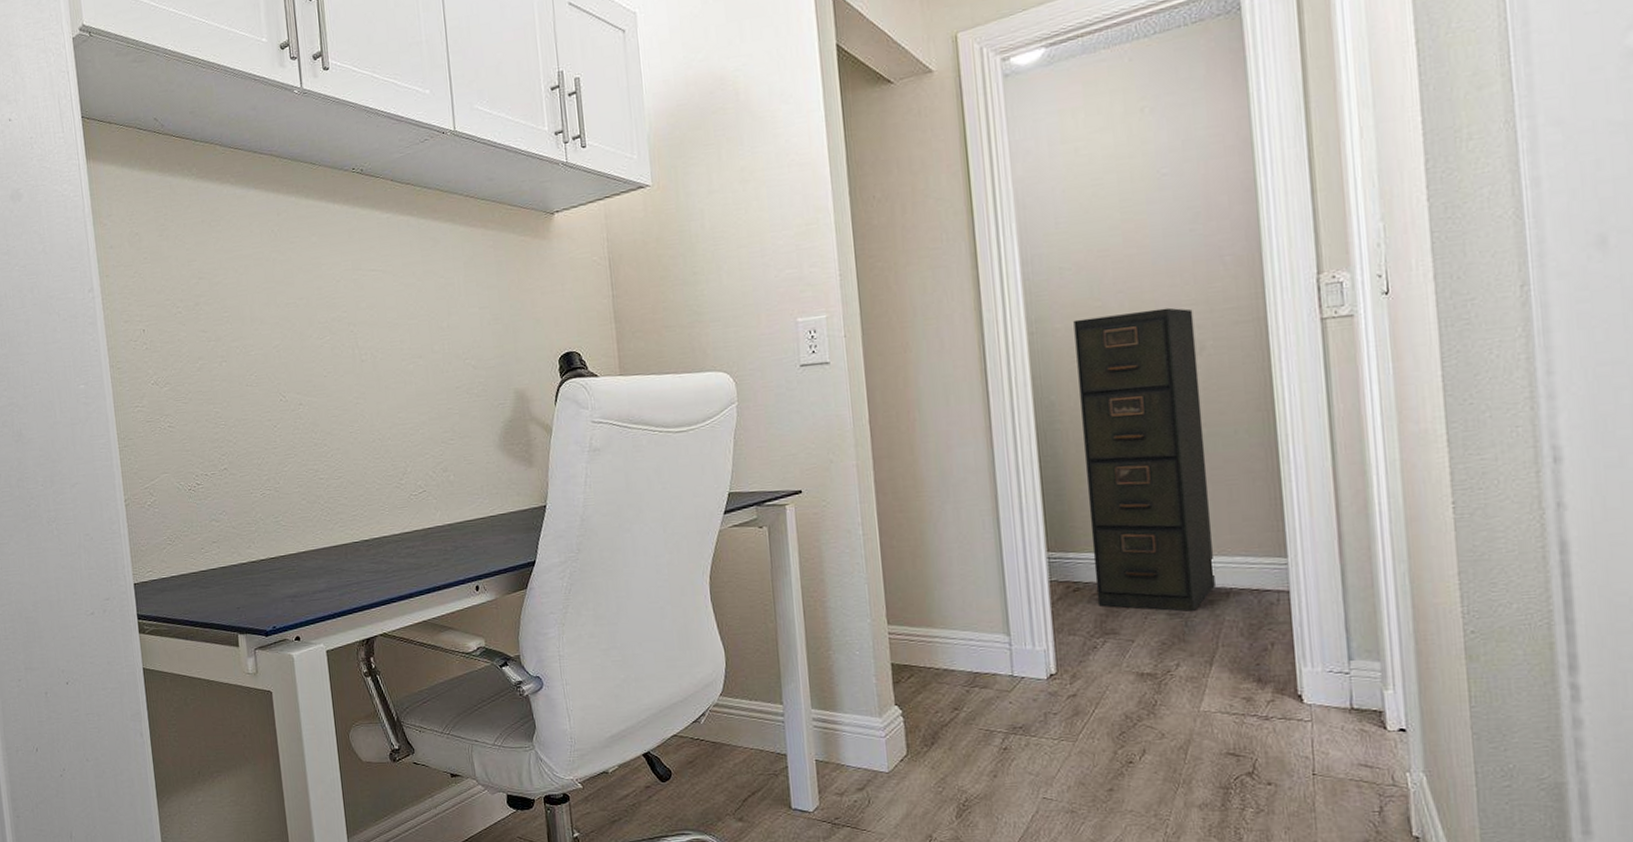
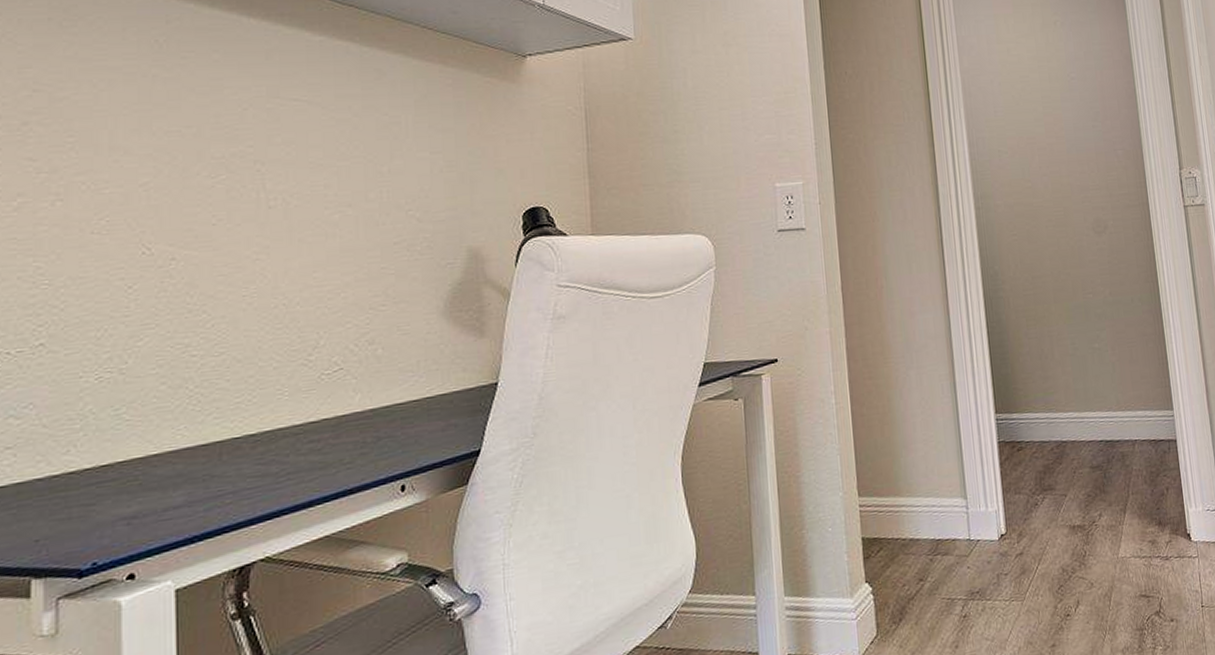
filing cabinet: present [1073,307,1215,612] -> none [1010,191,1125,464]

